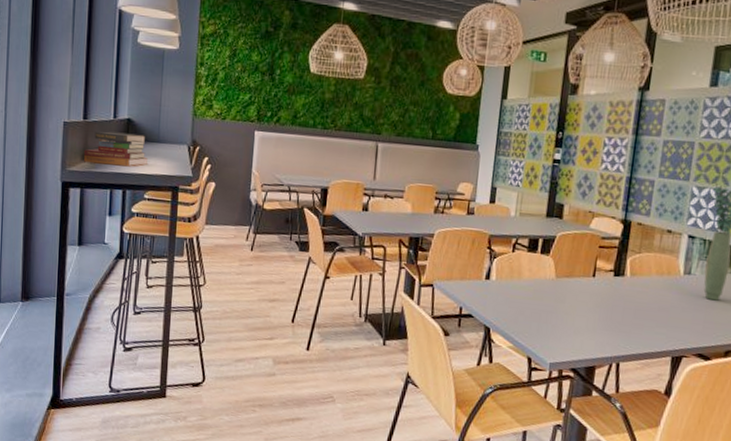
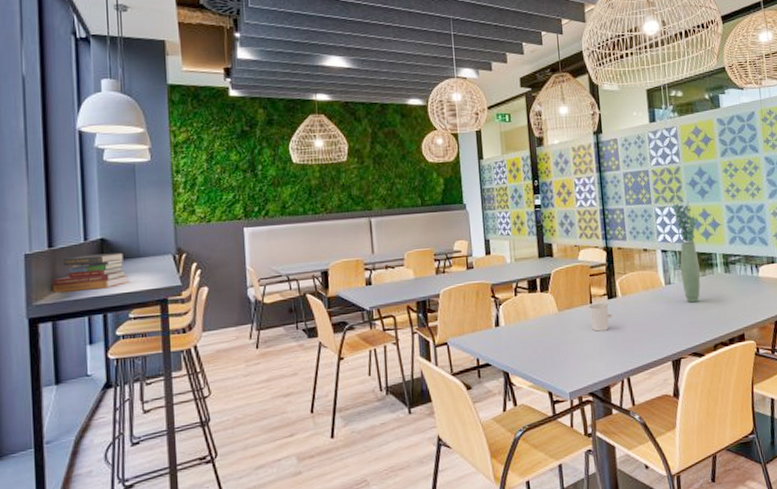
cup: none [589,278,615,309] -> present [589,303,612,332]

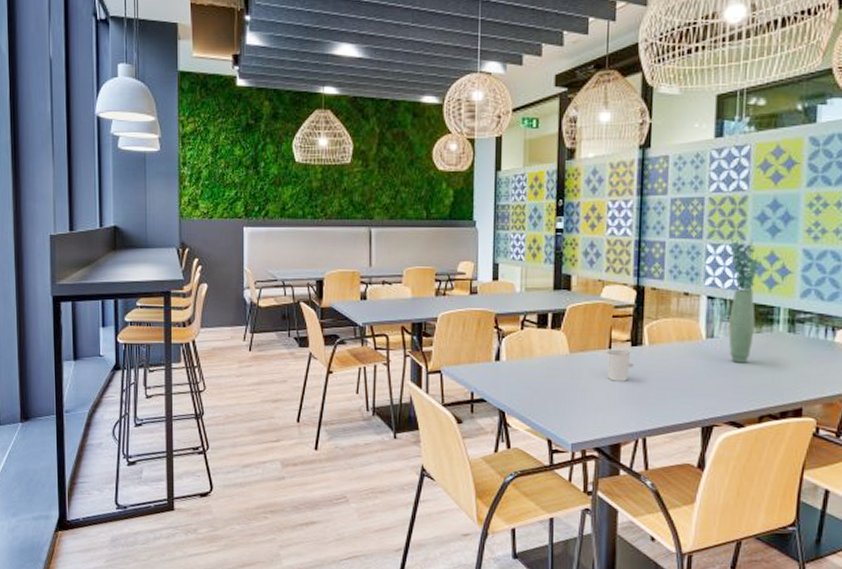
books: present [52,252,130,293] -> none [72,241,138,275]

